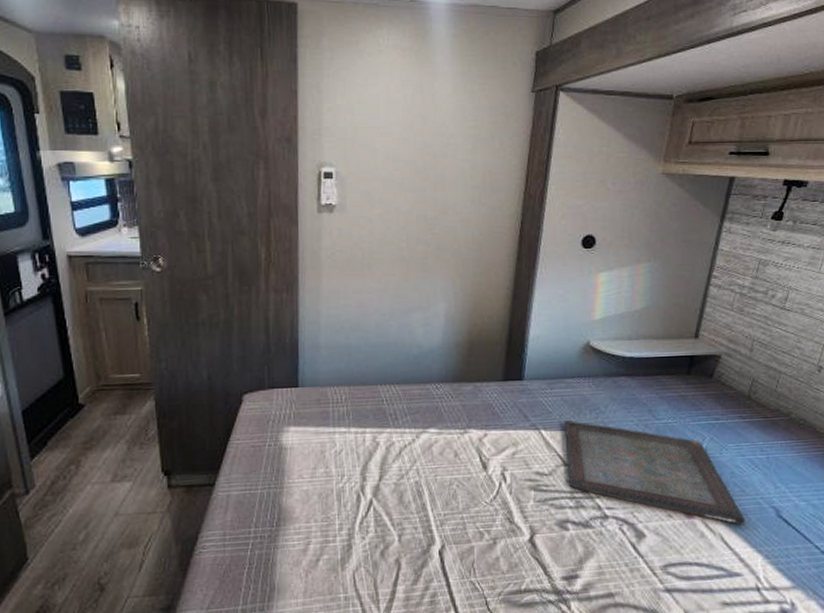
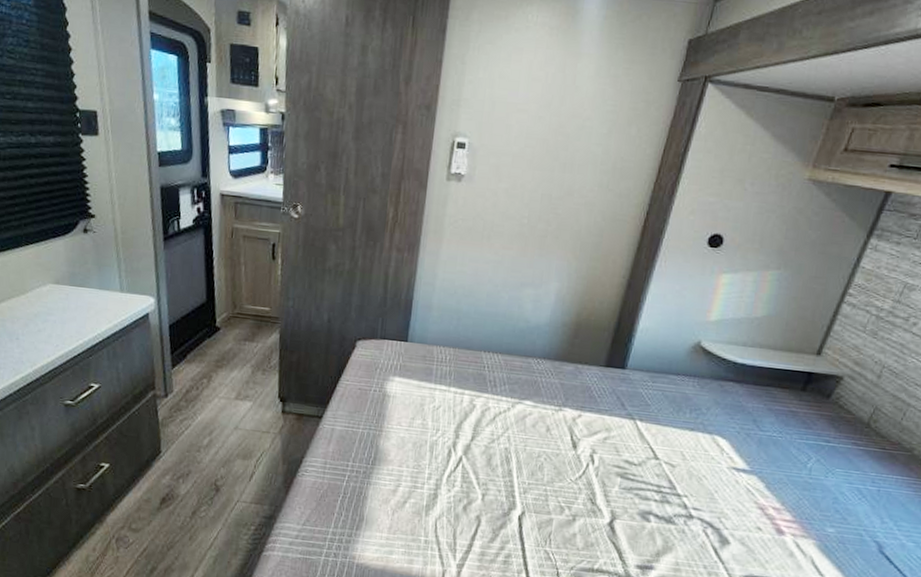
serving tray: present [564,419,746,525] -> none [657,414,843,554]

